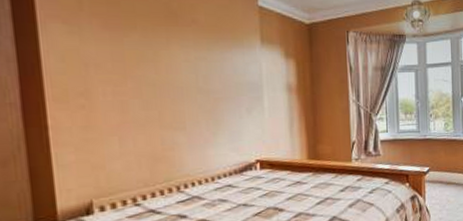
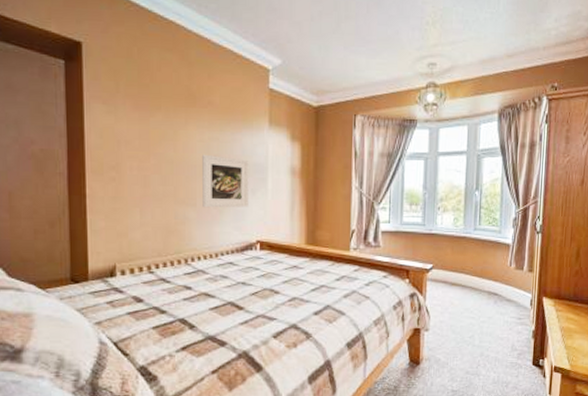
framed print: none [189,74,245,131] -> present [202,154,249,208]

